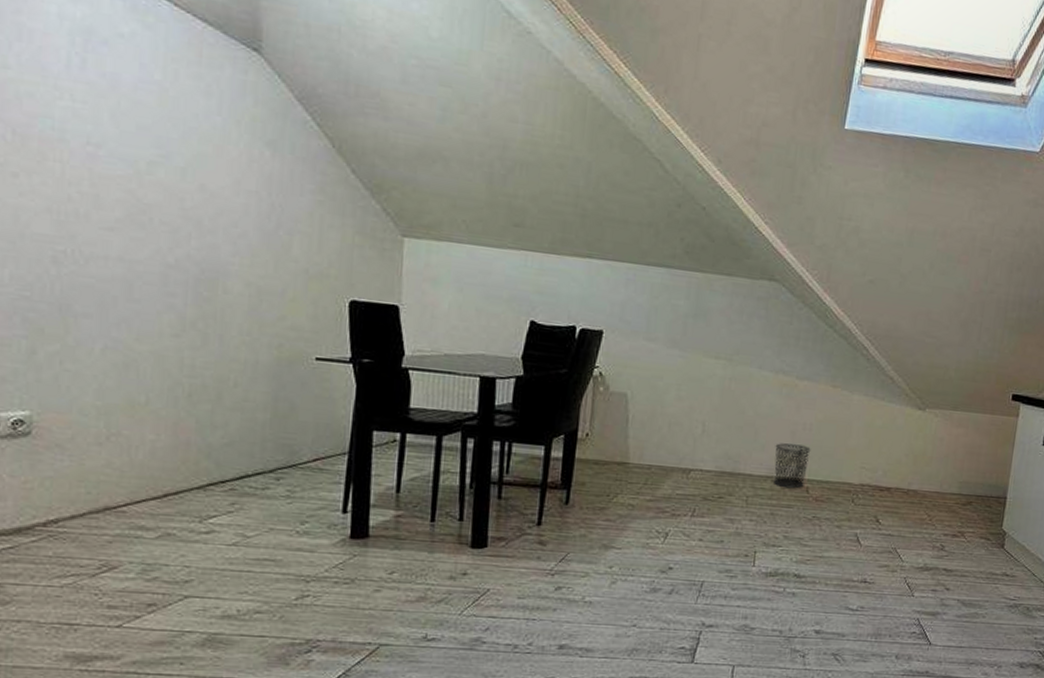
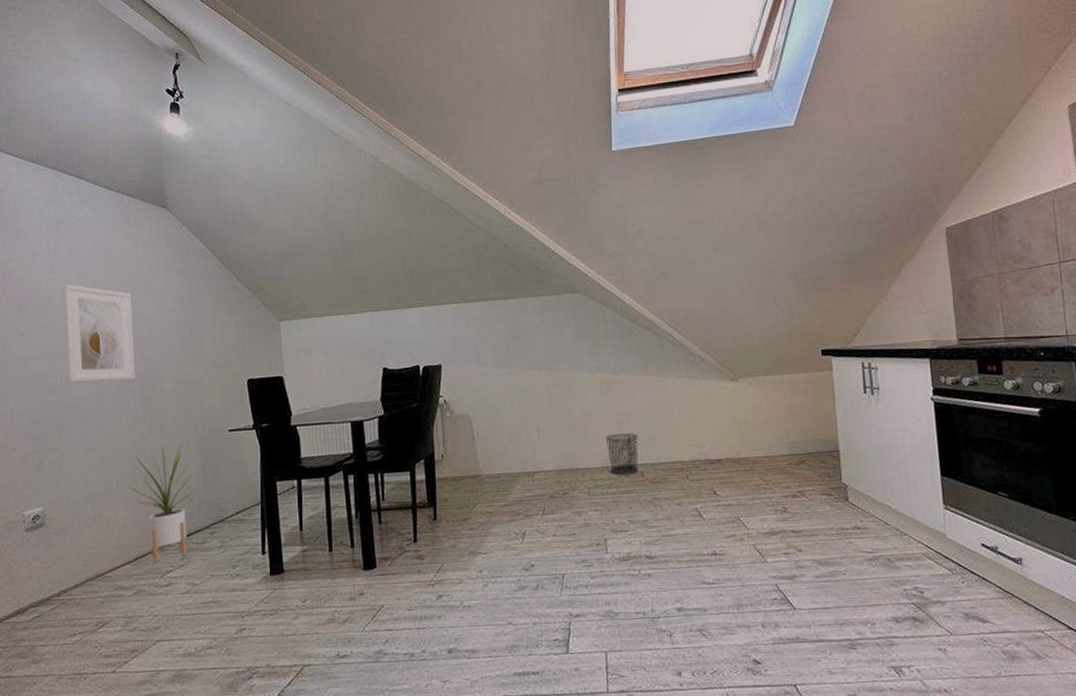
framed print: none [81,119,194,270] -> present [62,284,136,383]
house plant: none [162,360,267,504] -> present [127,443,197,563]

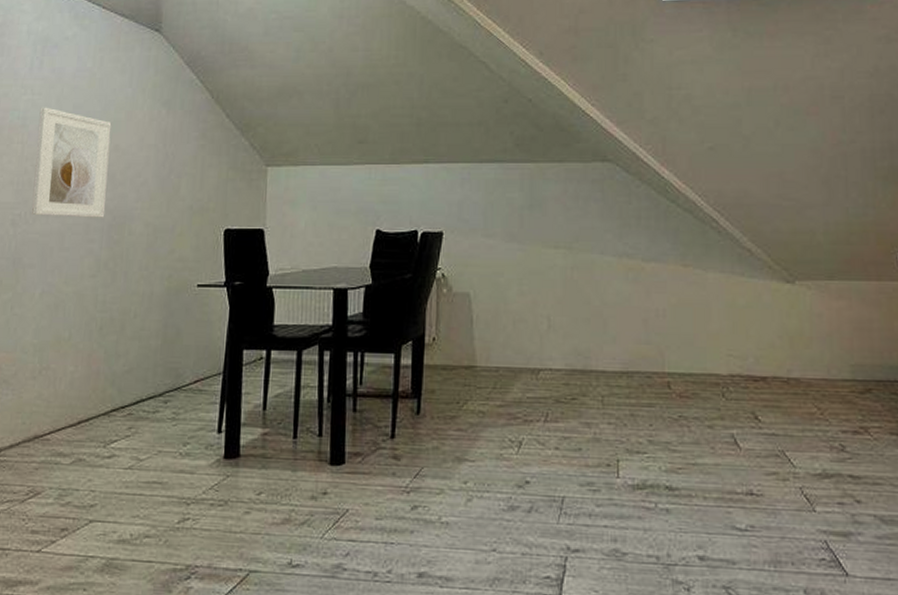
house plant: present [127,443,197,563] -> none [80,295,159,429]
waste bin: present [605,433,639,476] -> none [627,333,667,385]

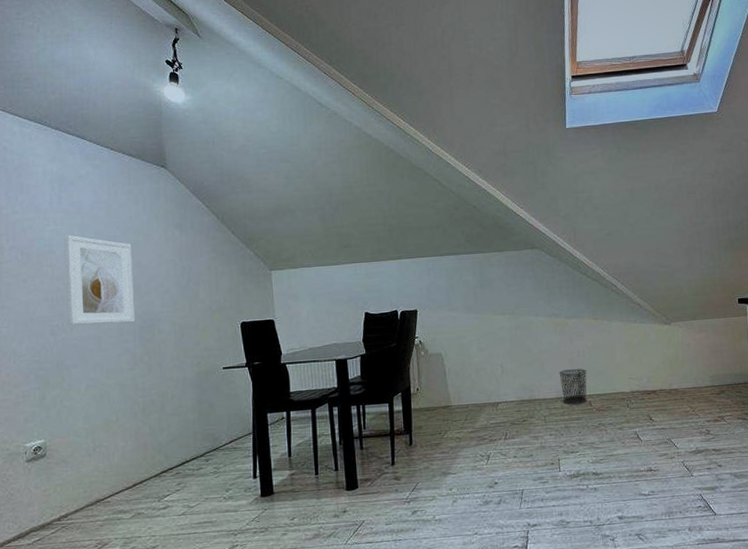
waste bin: none [627,333,667,385] -> present [559,368,587,405]

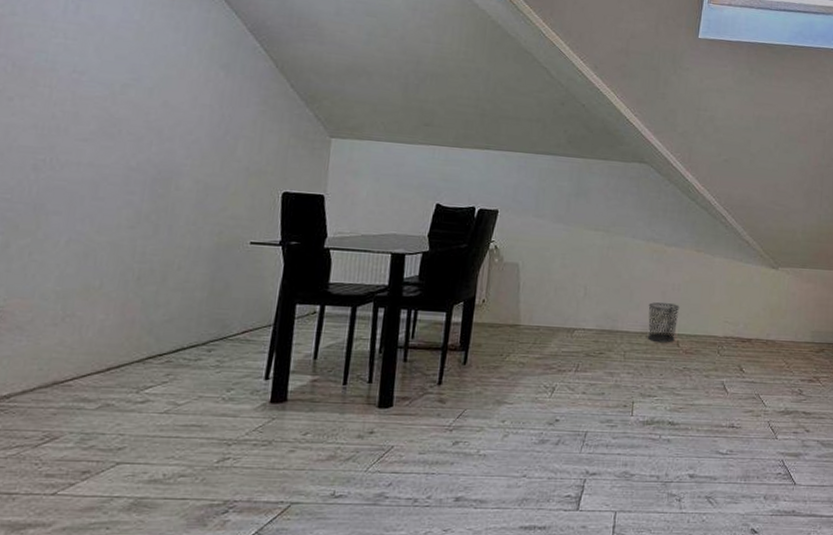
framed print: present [64,235,136,325] -> none [59,53,161,171]

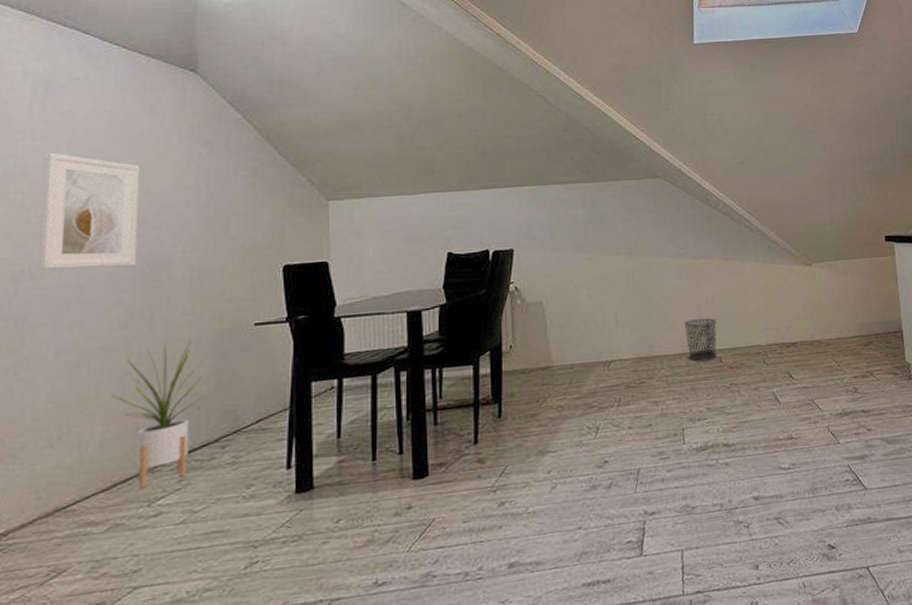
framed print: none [59,53,161,171] -> present [38,152,141,270]
house plant: none [114,247,206,376] -> present [111,341,210,489]

